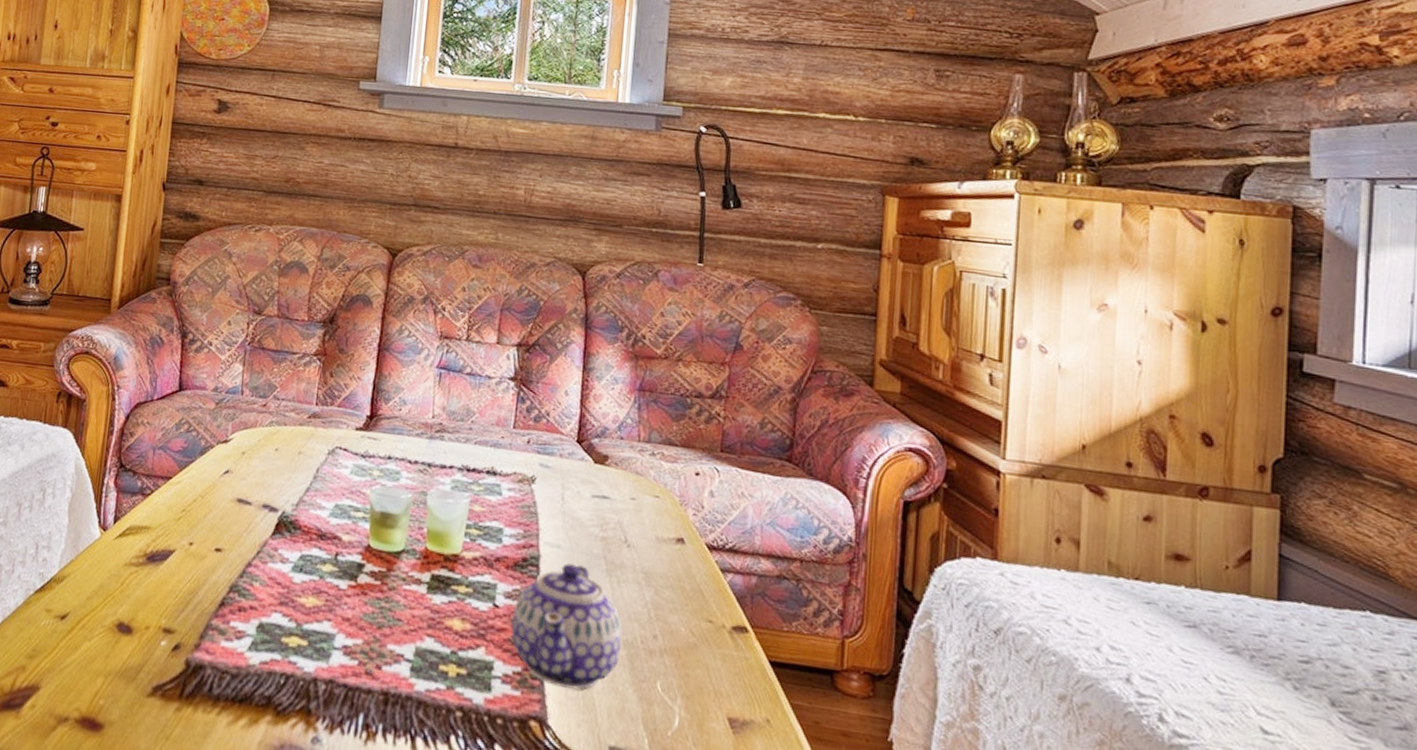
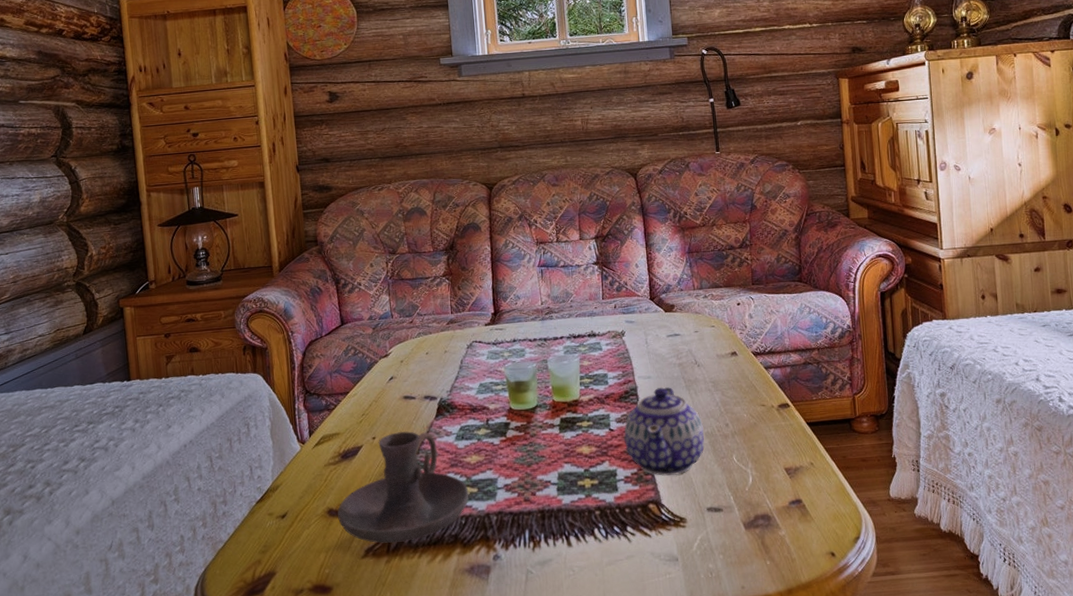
candle holder: none [128,542,297,691] -> present [337,431,469,544]

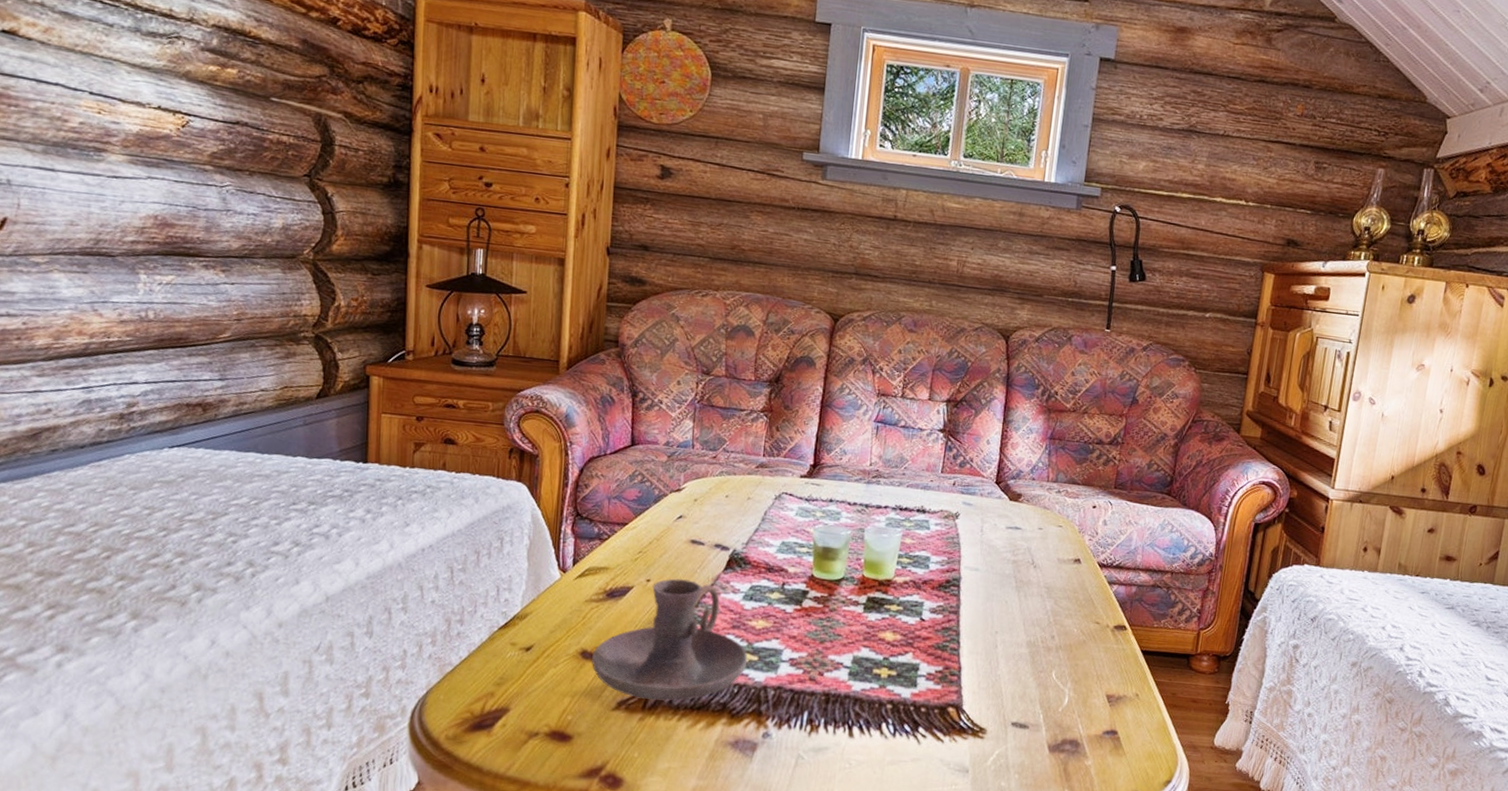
teapot: present [624,387,705,476] -> none [935,583,1027,682]

